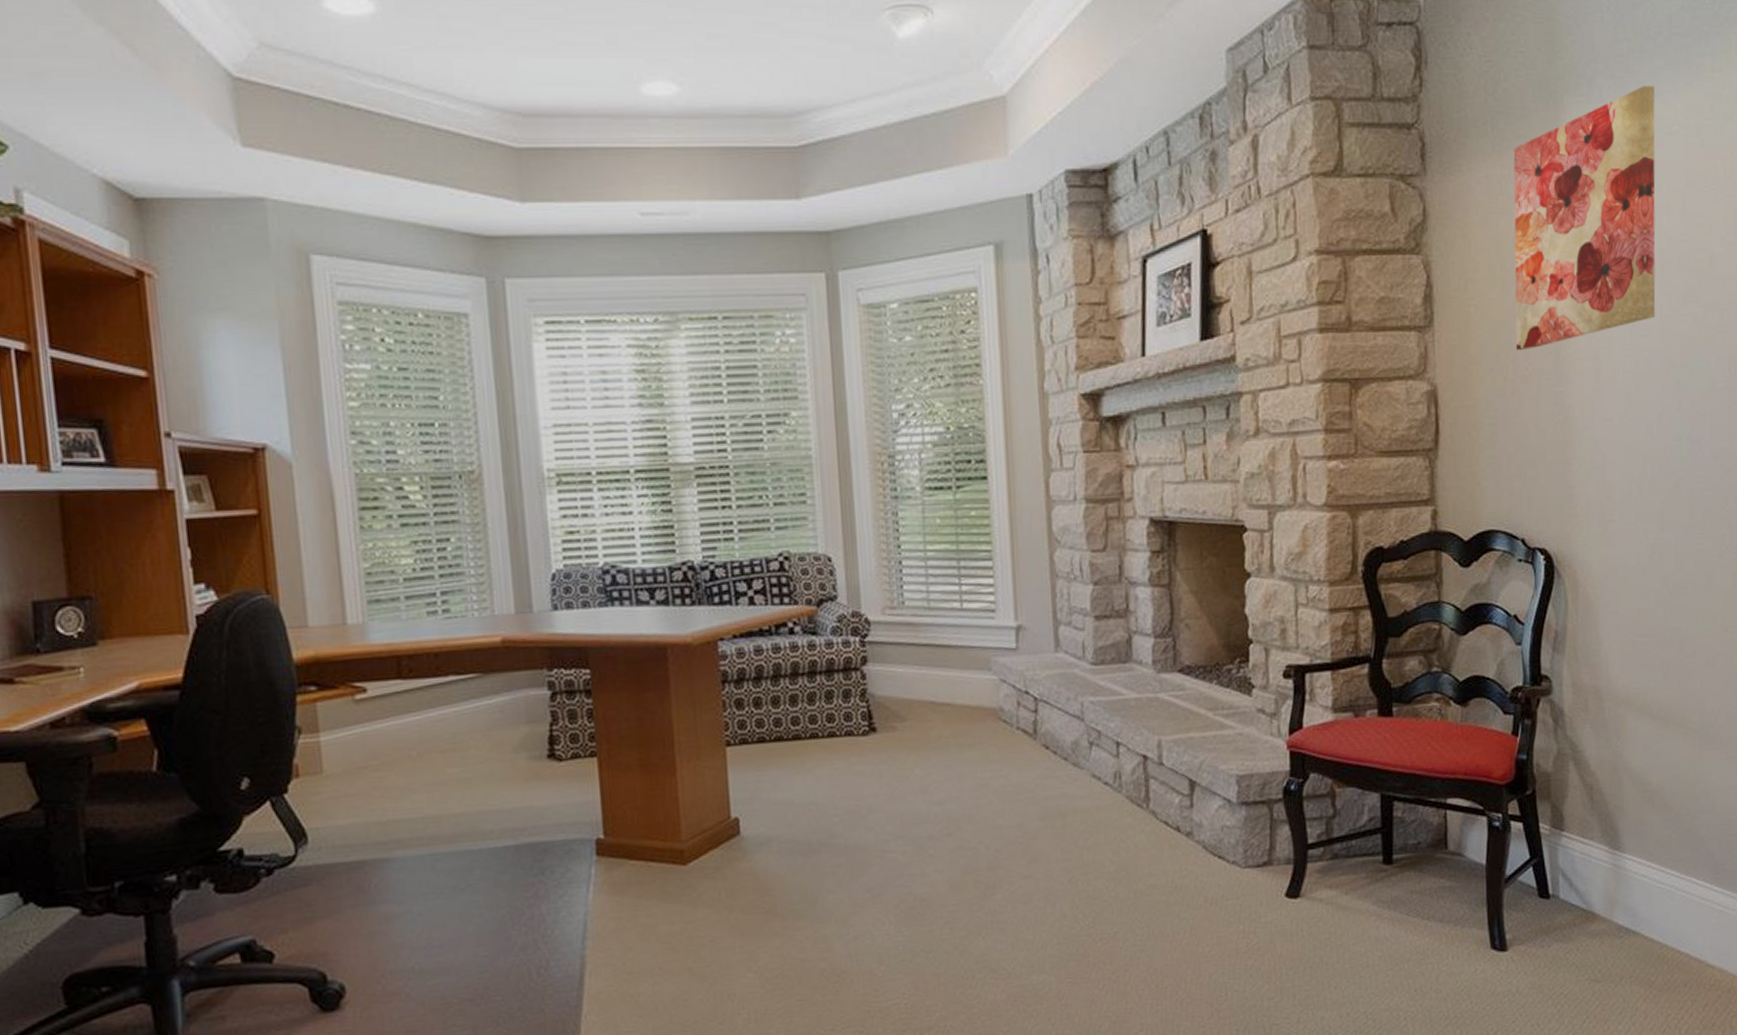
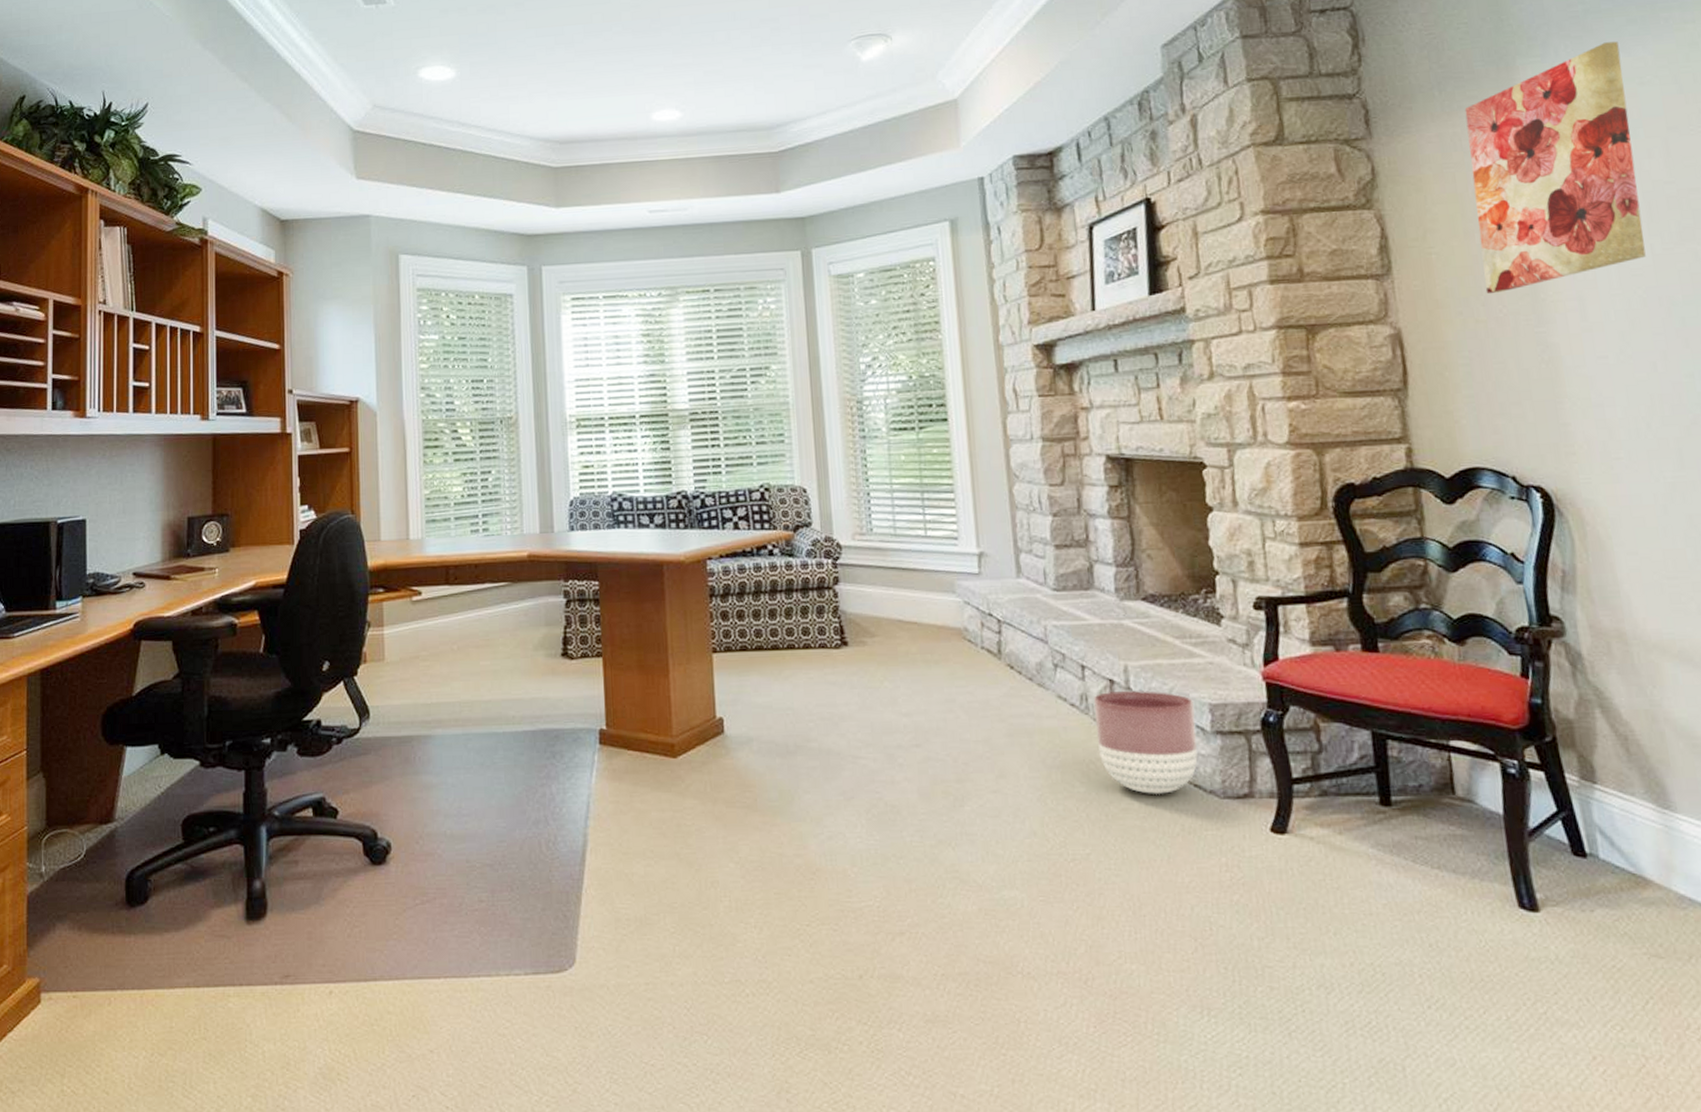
planter: none [1126,765,1223,870] -> present [1093,691,1198,795]

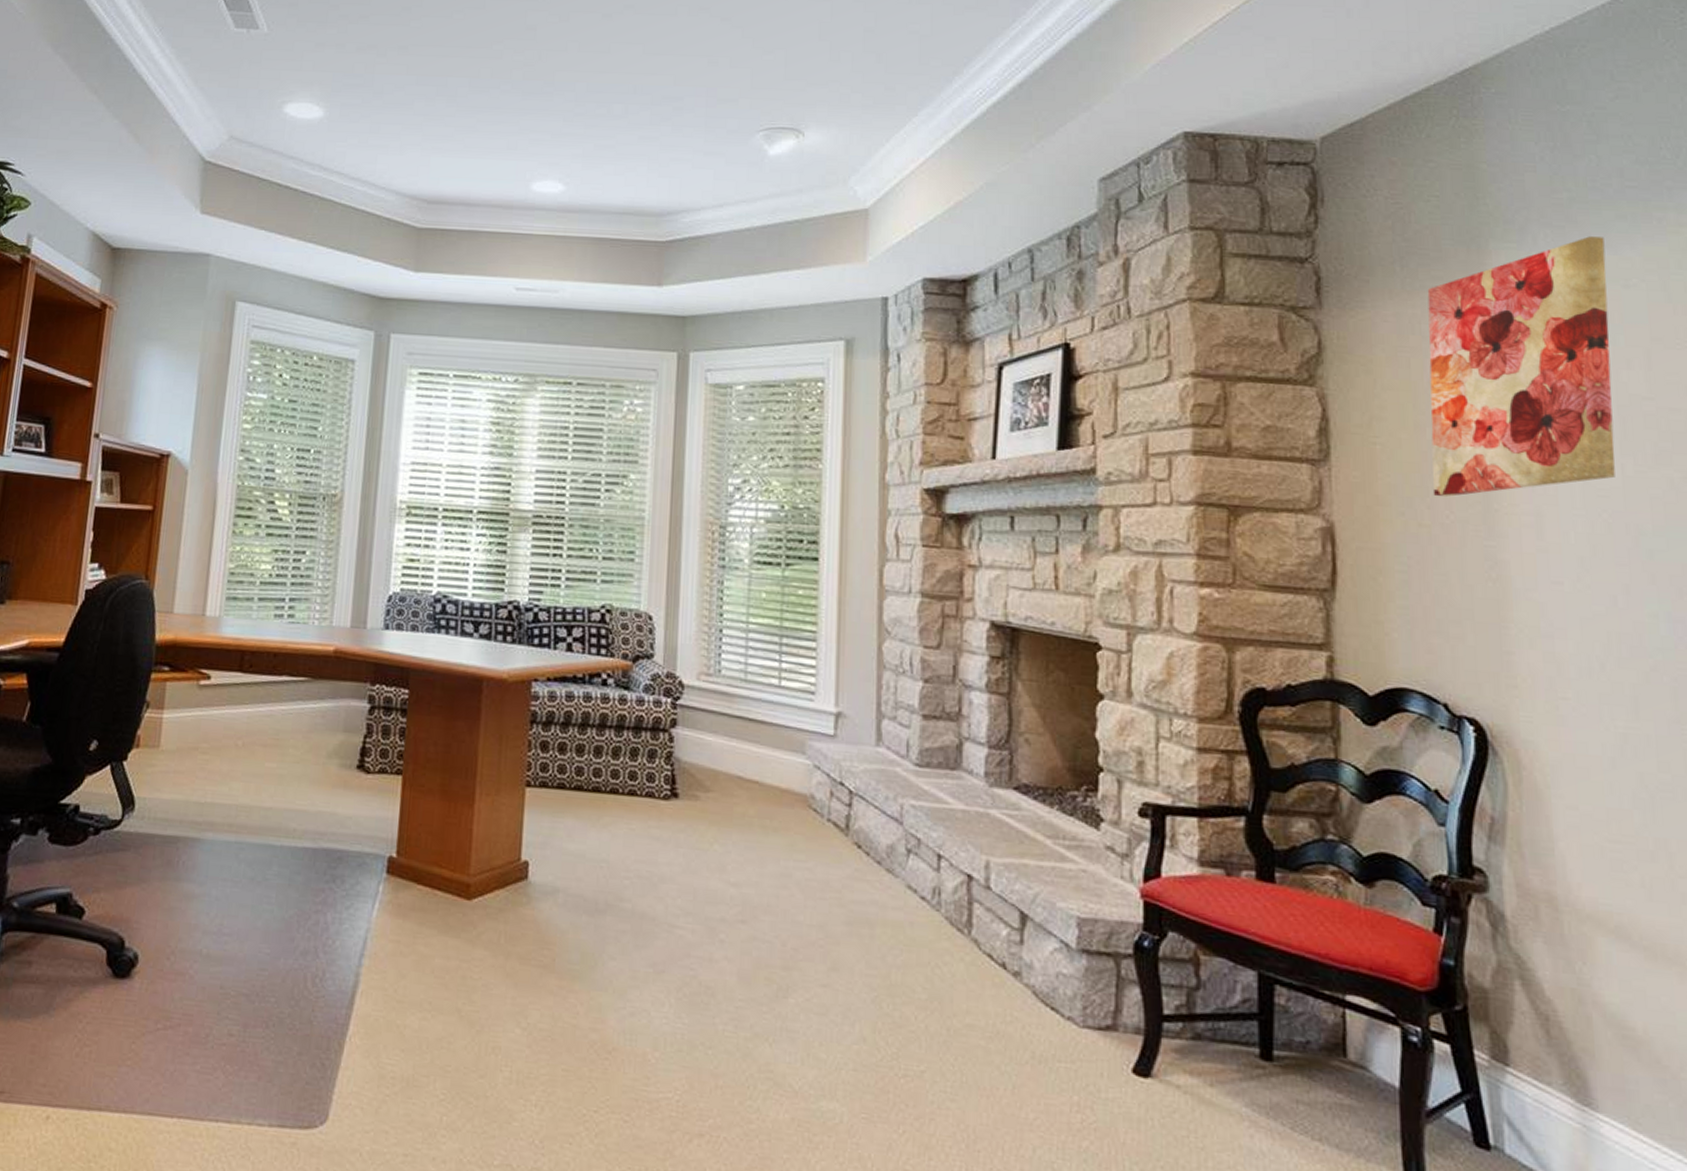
planter: present [1093,691,1198,795] -> none [946,888,1060,1014]

